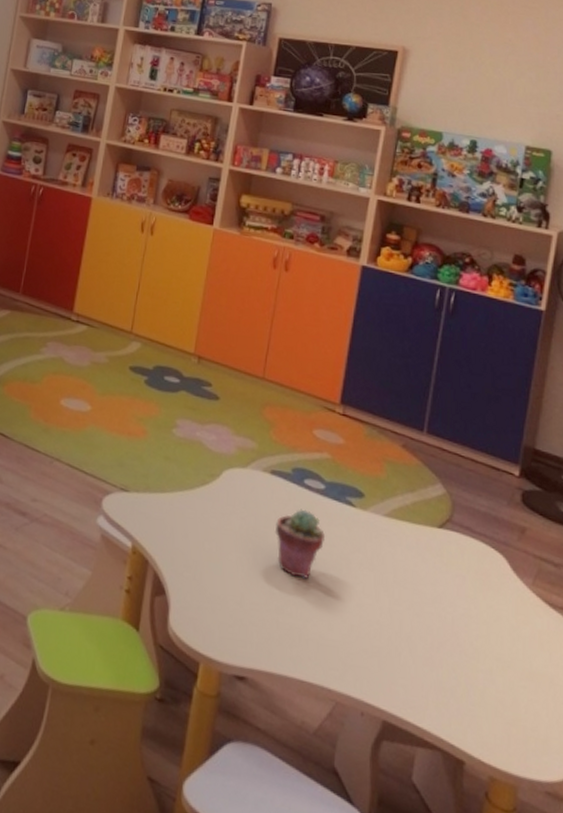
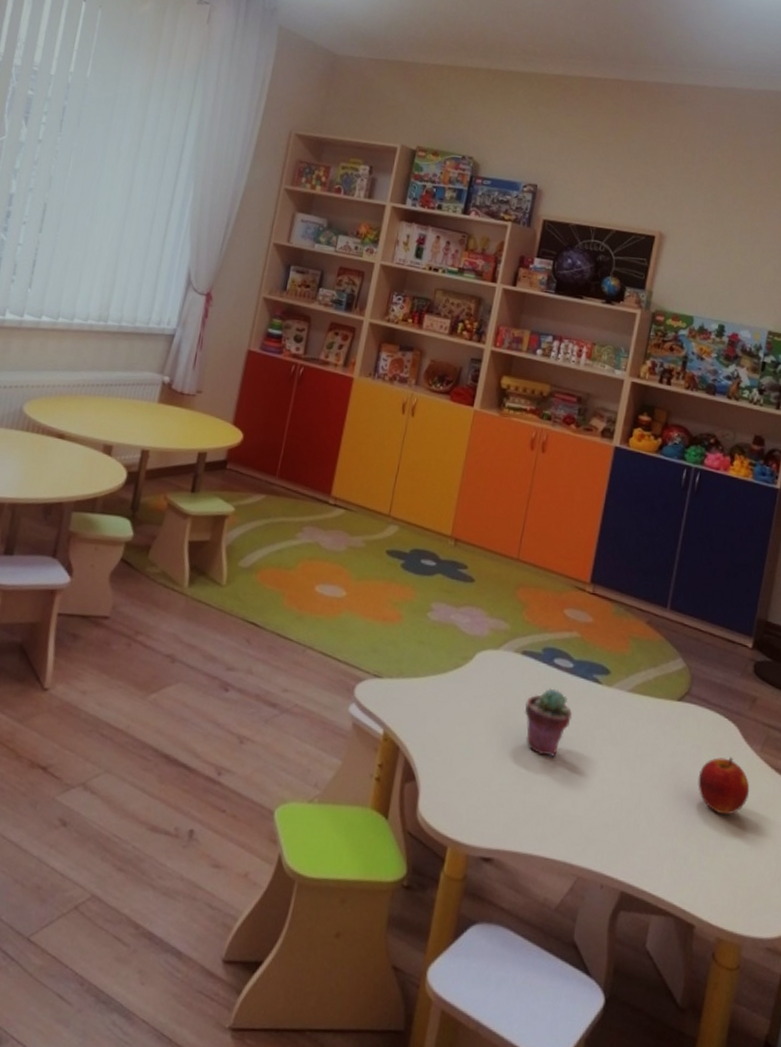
apple: none [463,588,522,650] -> present [698,757,750,816]

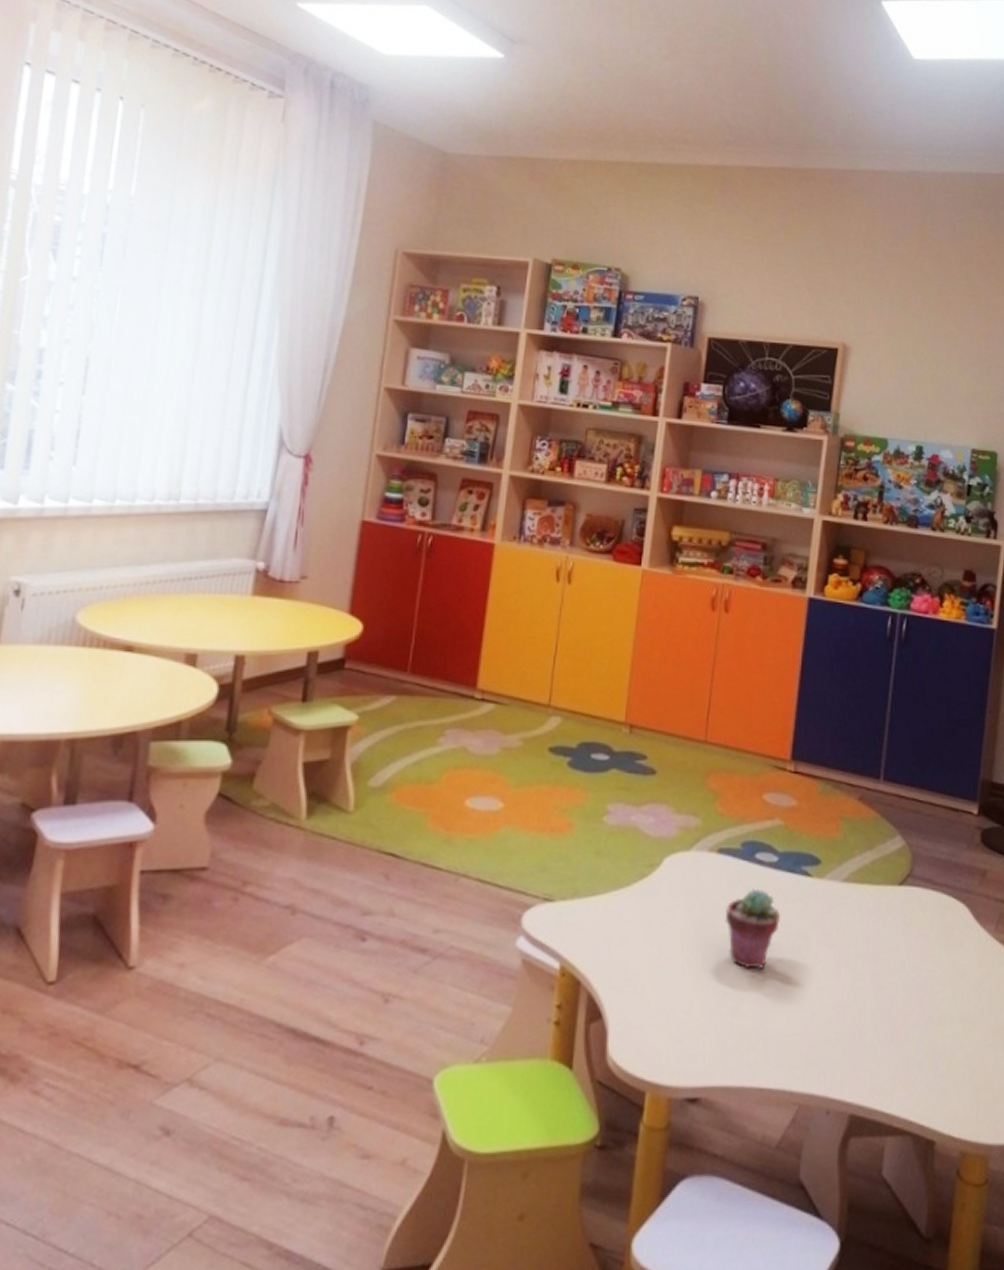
apple: present [698,757,750,816] -> none [928,942,986,1010]

